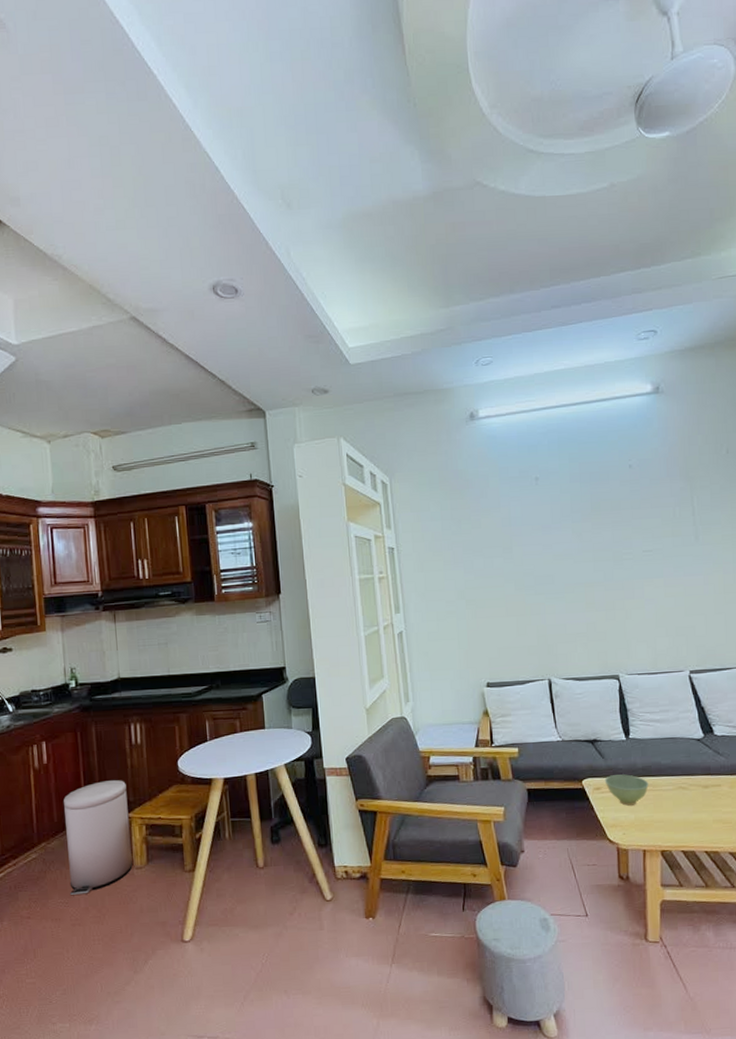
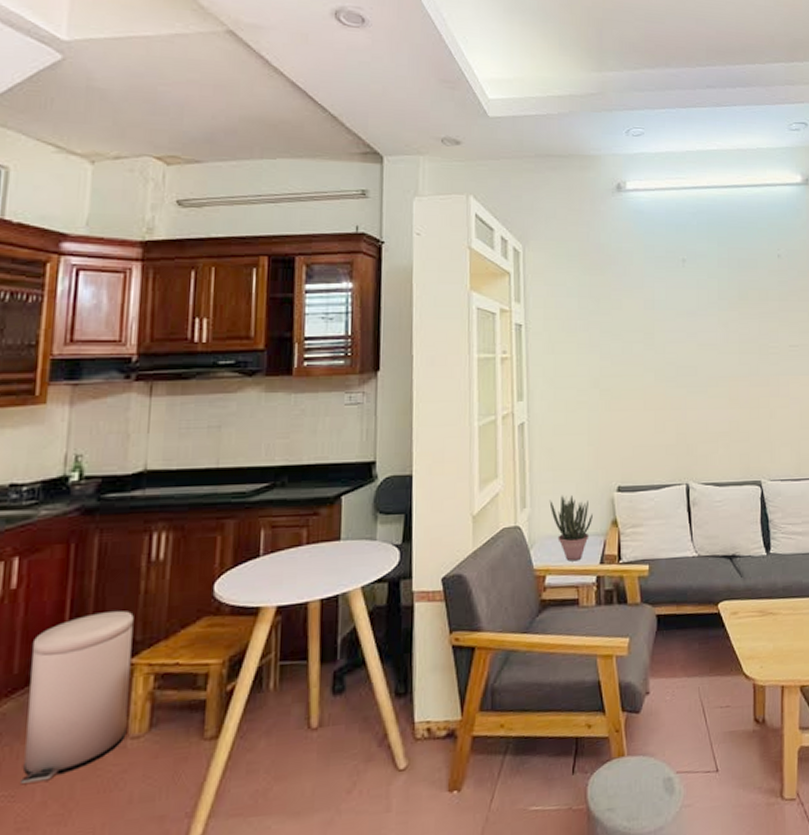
potted plant: none [428,690,467,745] -> present [549,495,593,562]
bowl: present [604,774,649,806] -> none [742,595,789,633]

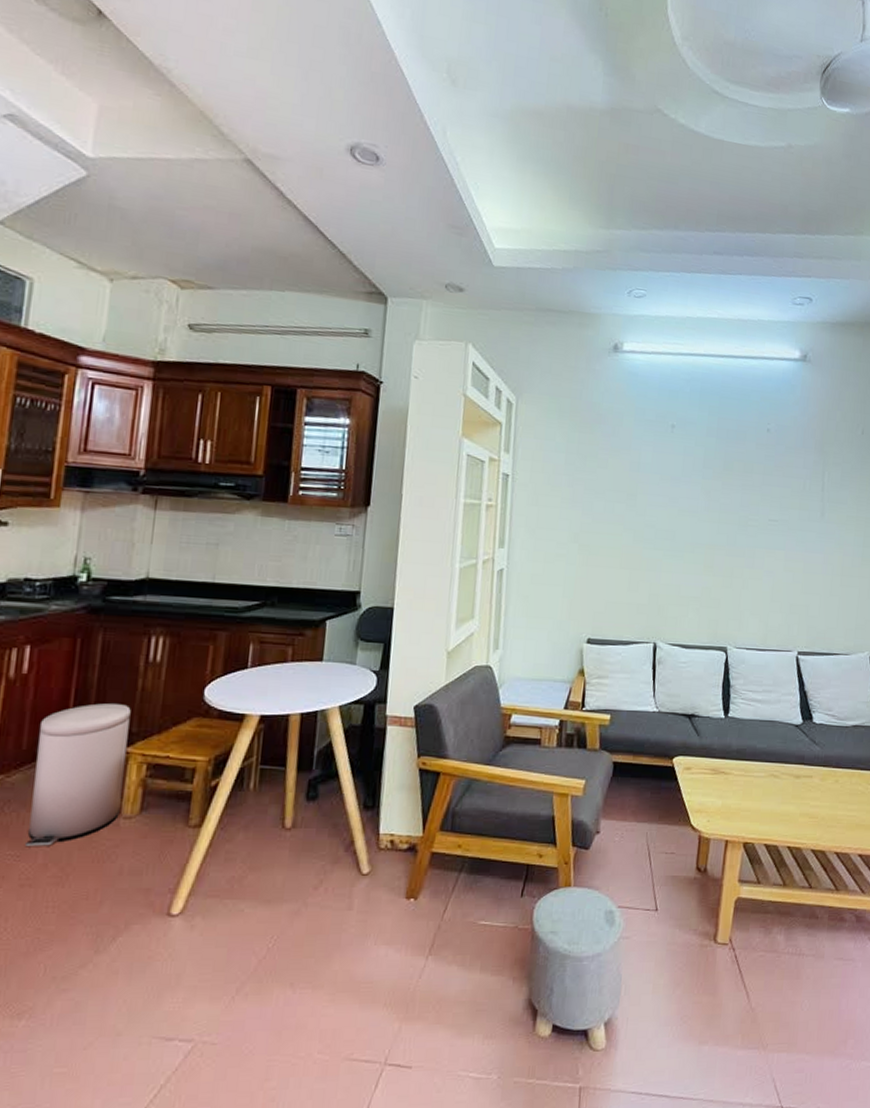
potted plant: present [549,495,593,562] -> none [521,641,561,704]

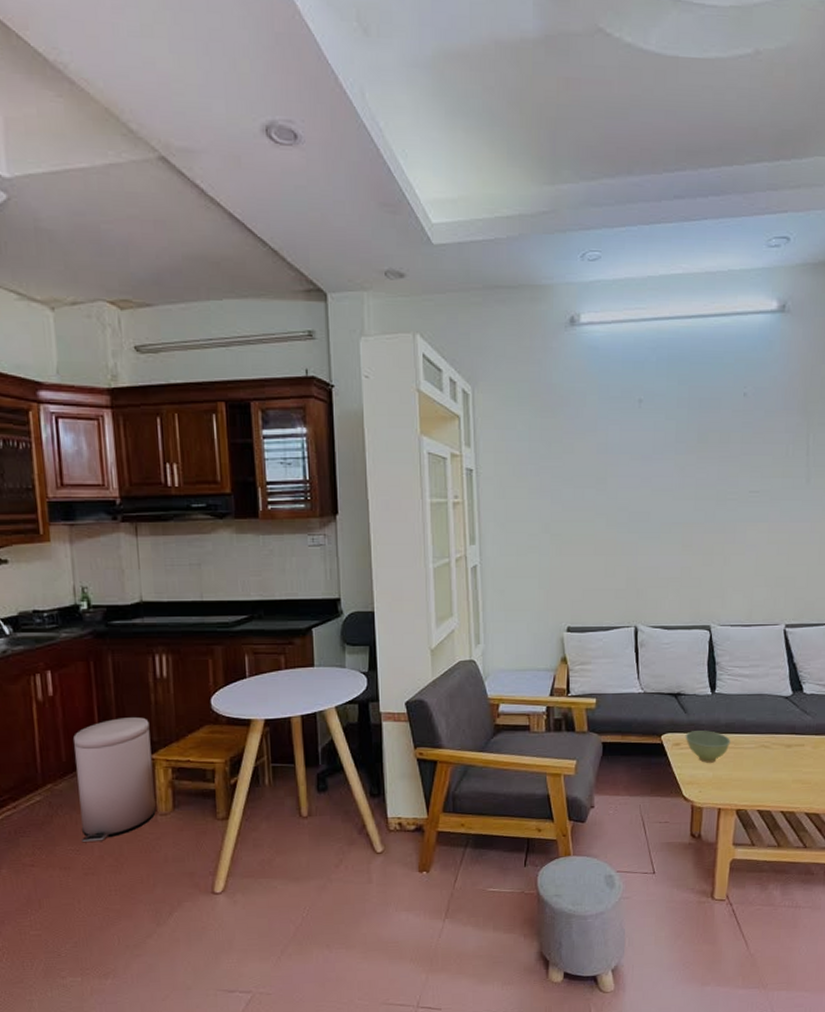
bowl: none [696,755,741,790] -> present [685,730,731,763]

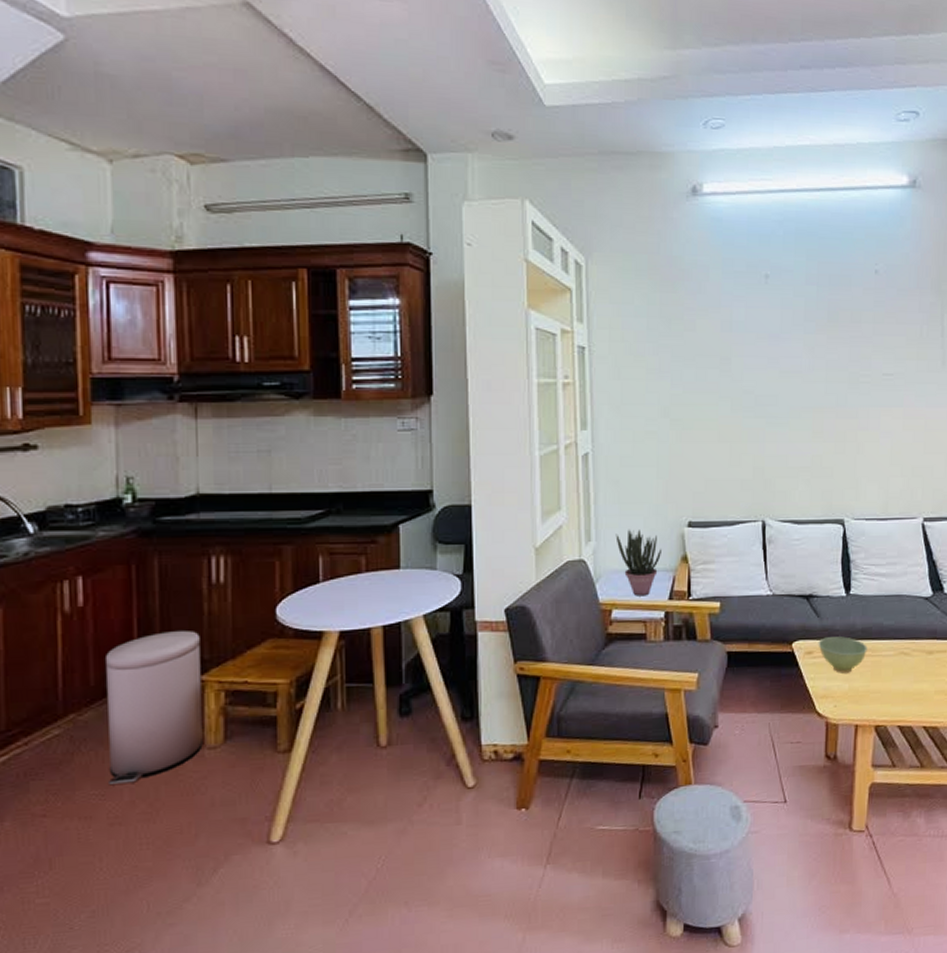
potted plant: none [502,633,543,693] -> present [615,529,661,596]

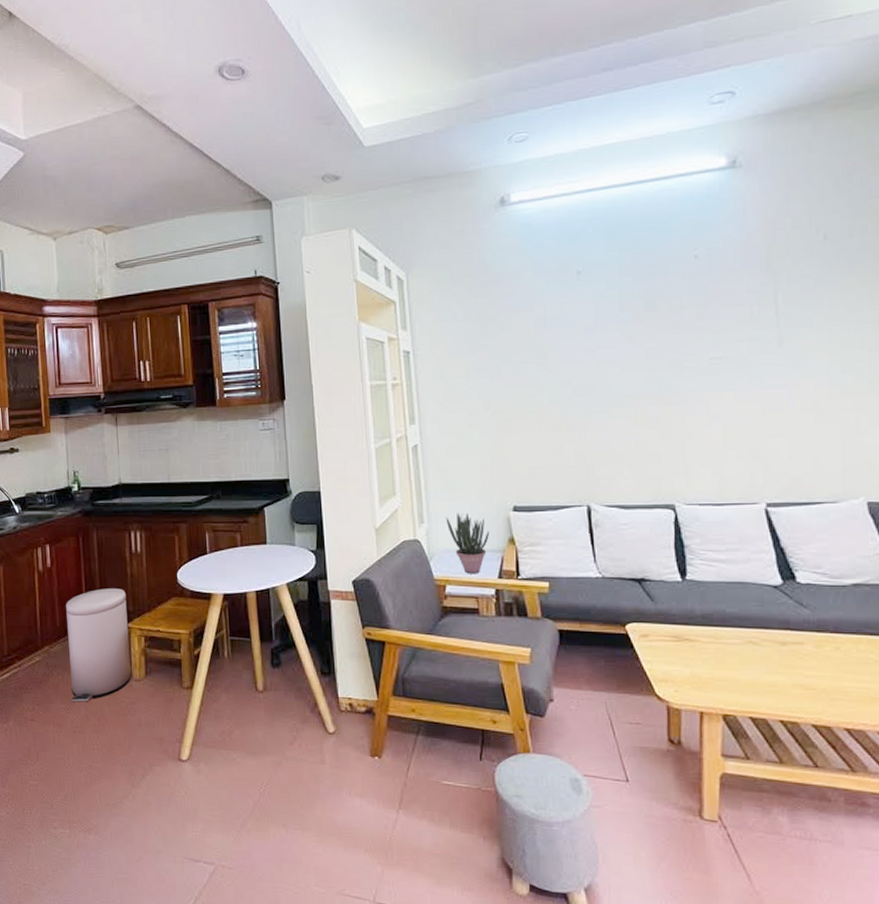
bowl: present [818,636,868,673] -> none [653,621,709,659]

